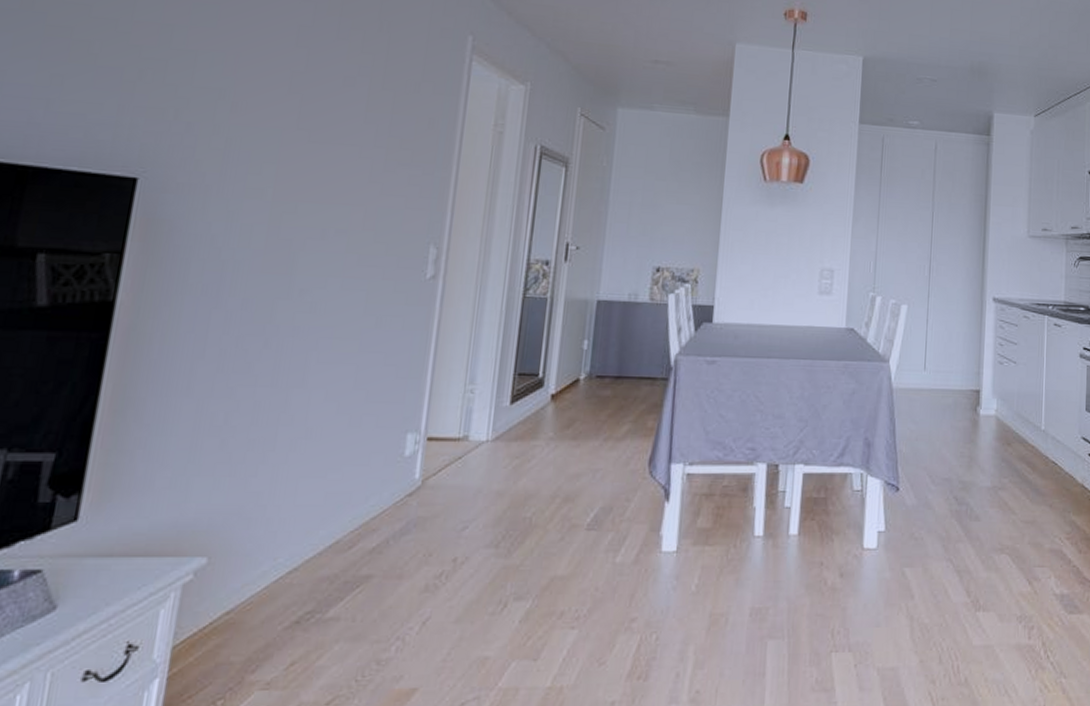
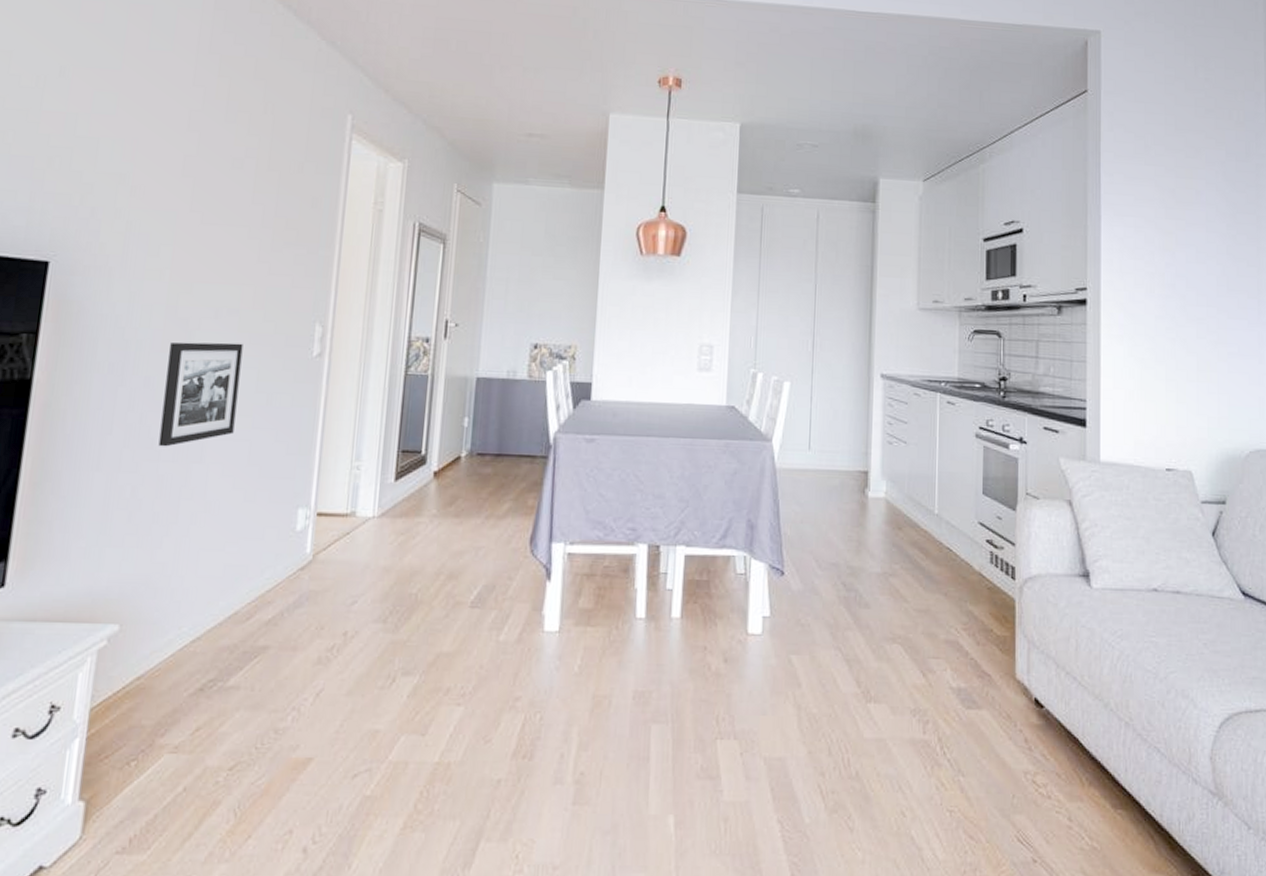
picture frame: none [256,263,352,372] -> present [158,342,243,447]

